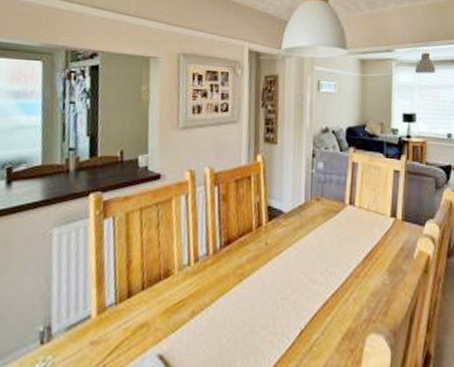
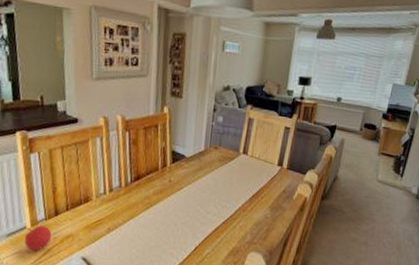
fruit: none [86,311,122,350] -> present [24,225,52,251]

